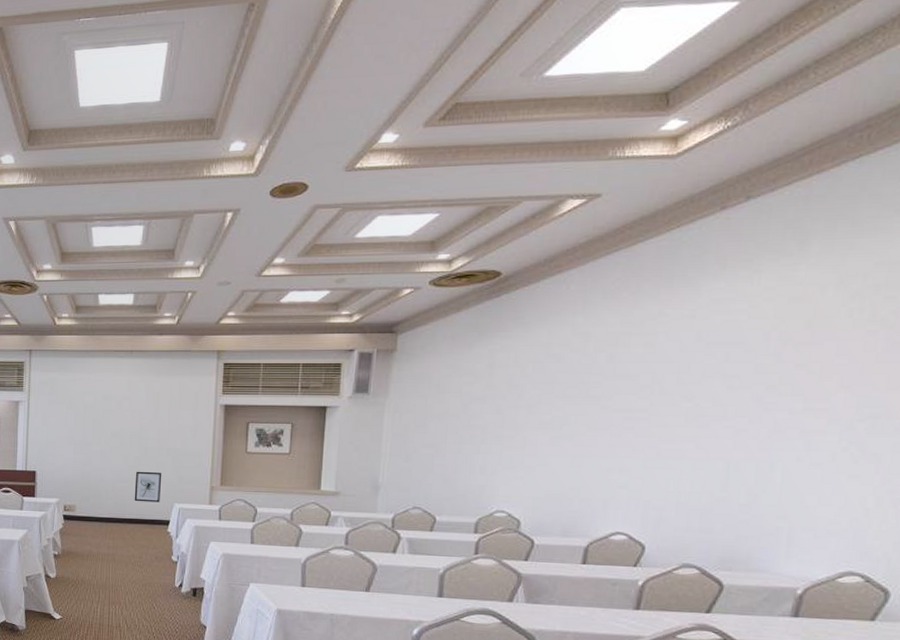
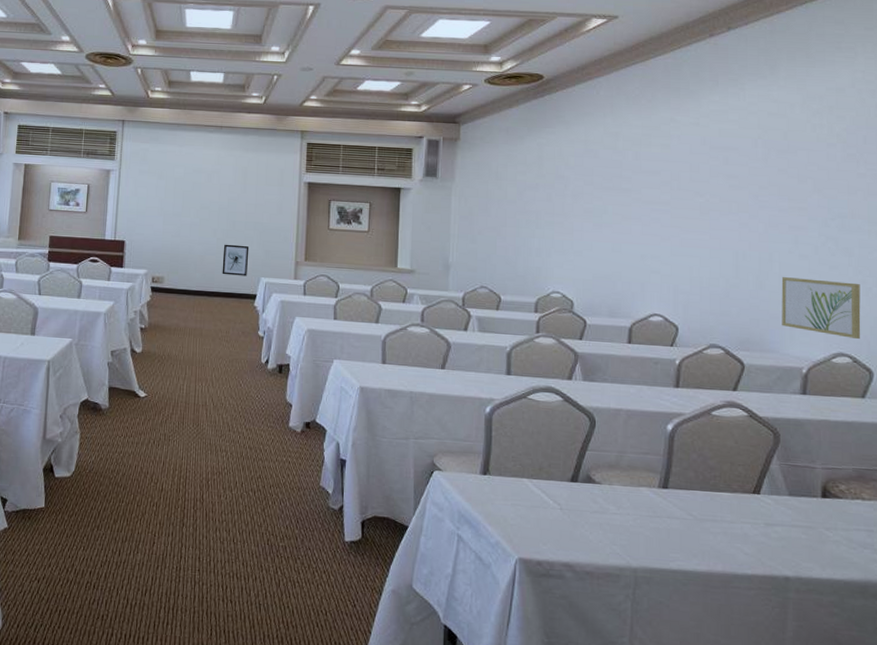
wall art: none [776,489,888,557] -> present [781,277,861,340]

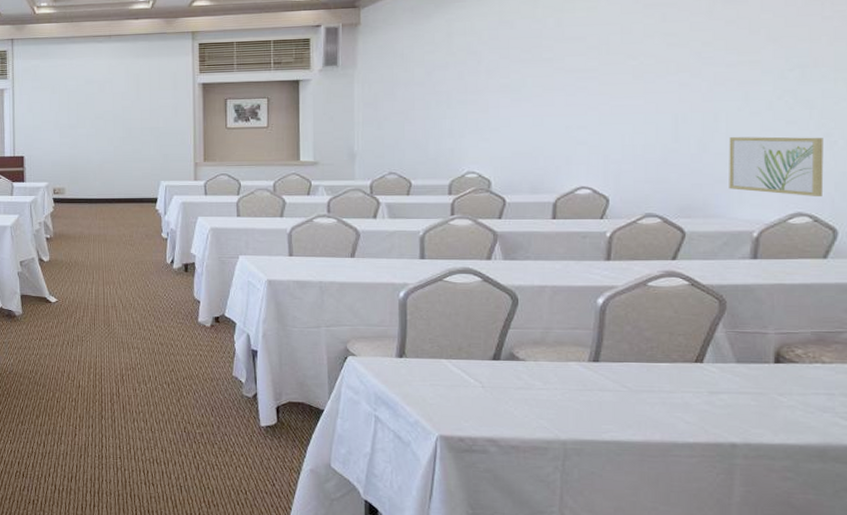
wall art: present [222,244,249,276] -> none [121,151,147,181]

